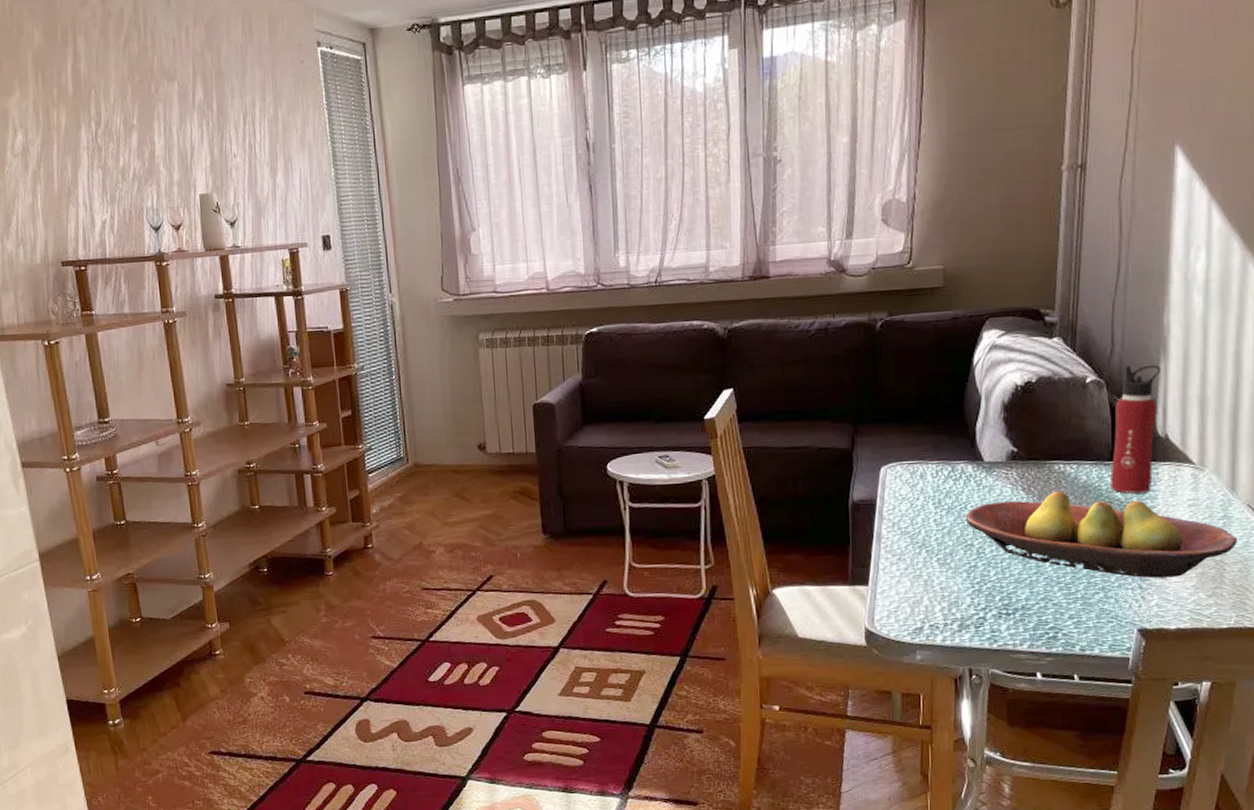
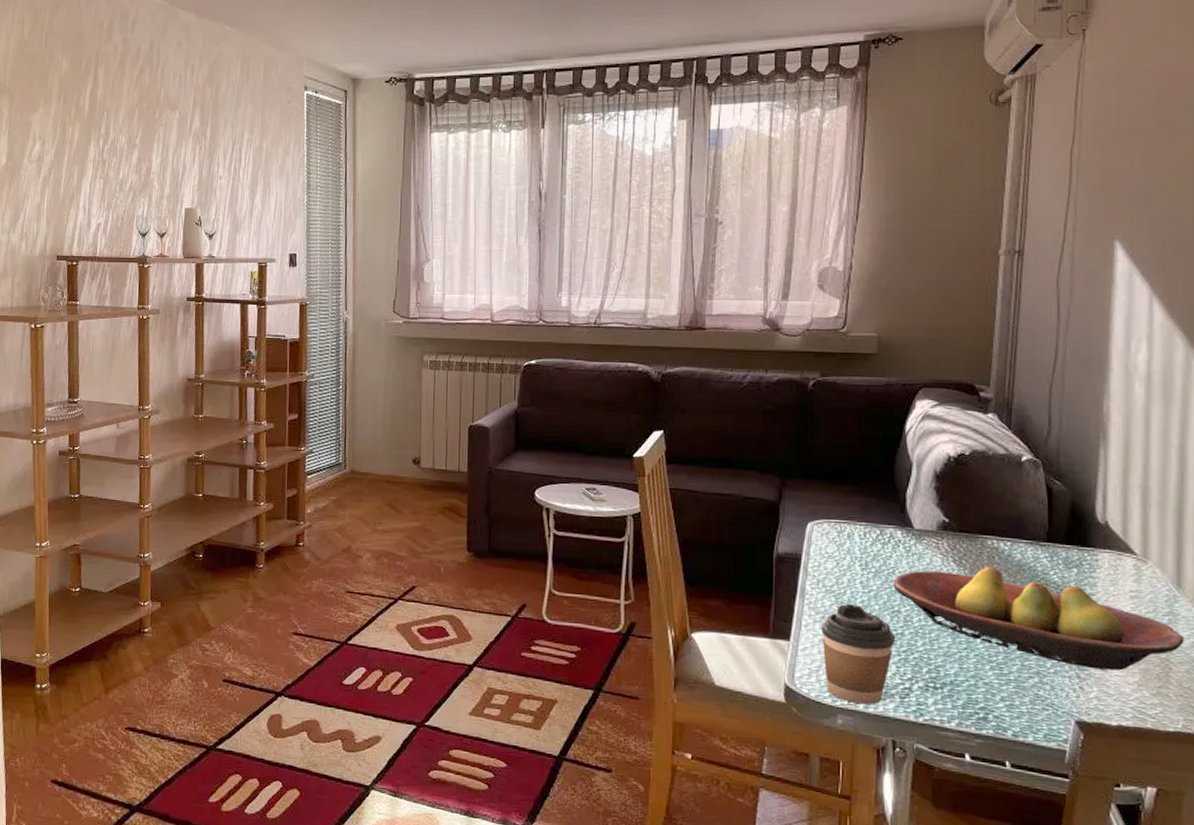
coffee cup: none [898,543,970,639] -> present [821,604,896,705]
water bottle: present [1111,364,1161,494] -> none [1047,447,1101,579]

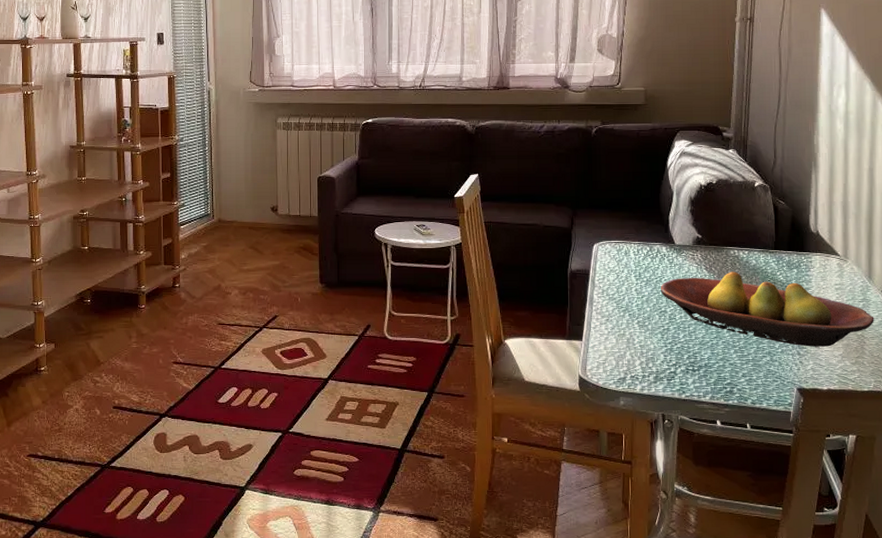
coffee cup: present [821,604,896,705] -> none [606,308,663,388]

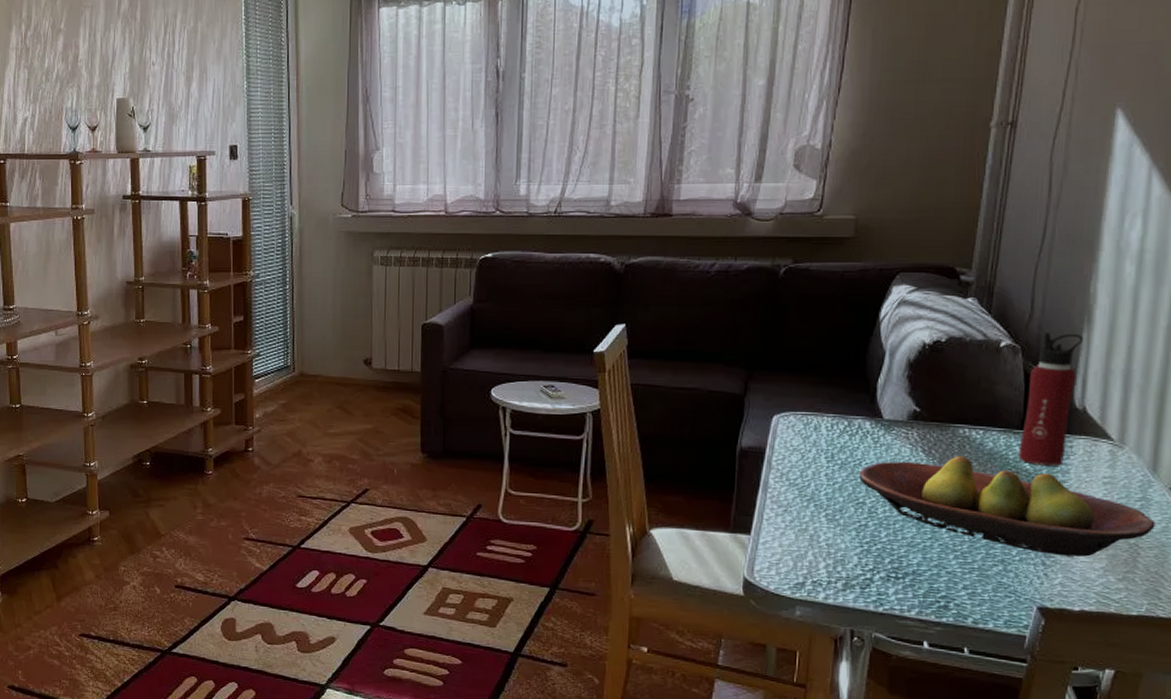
water bottle: none [774,174,813,277] -> present [1019,331,1084,466]

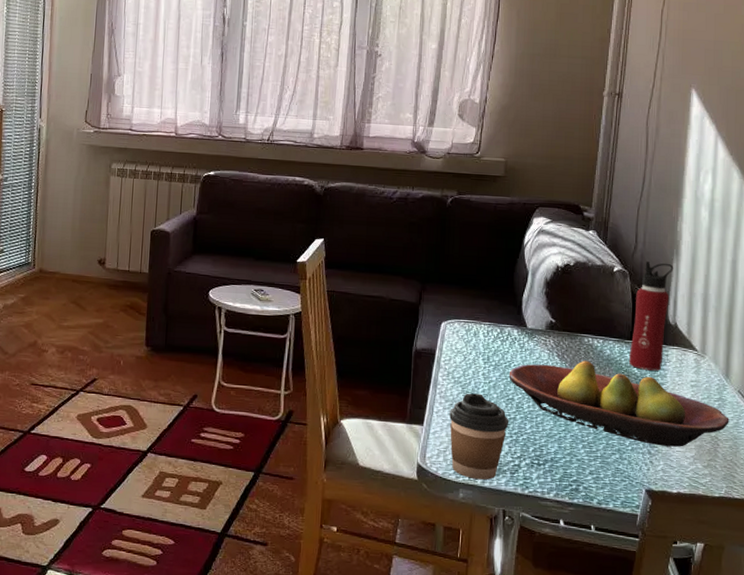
coffee cup: none [783,497,859,596] -> present [449,393,509,480]

